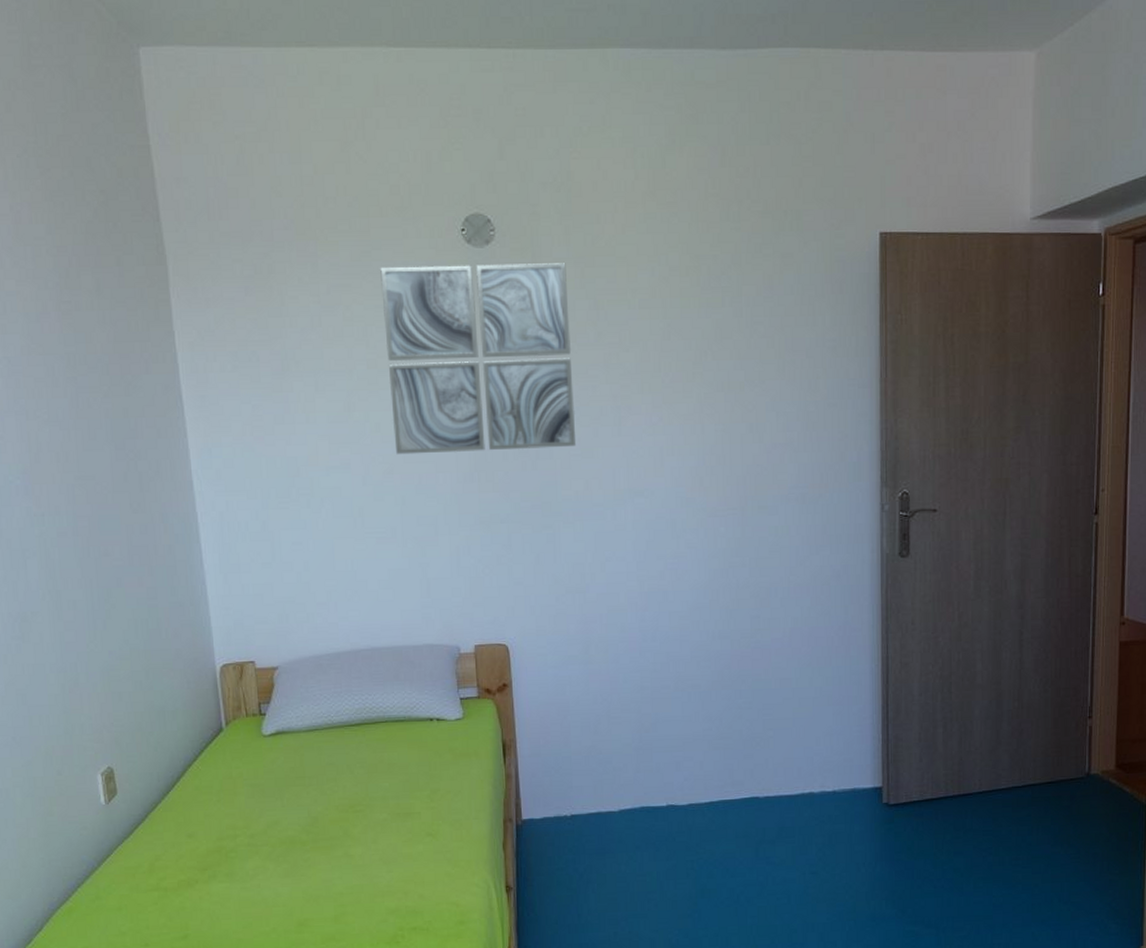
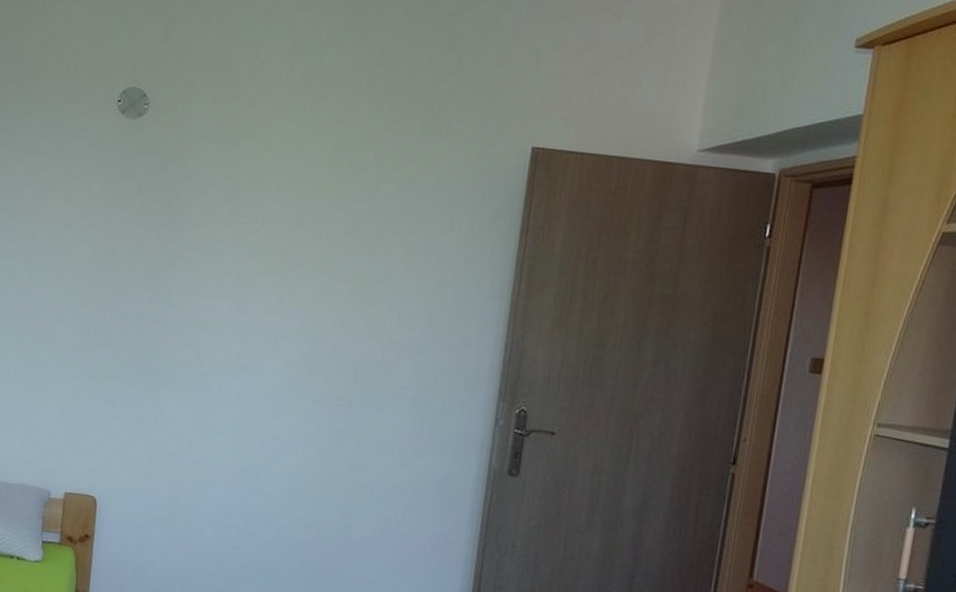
wall art: present [380,263,577,455] -> none [23,127,211,316]

